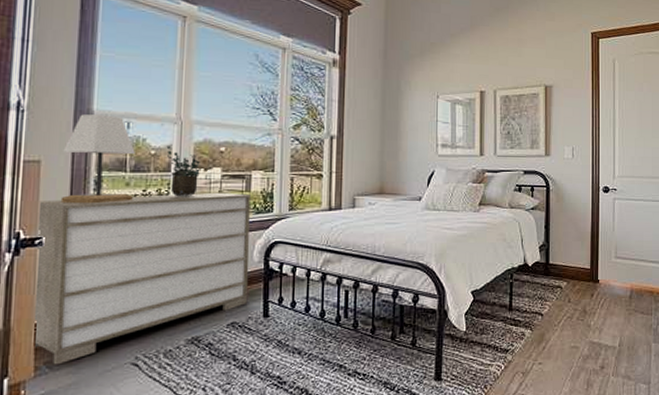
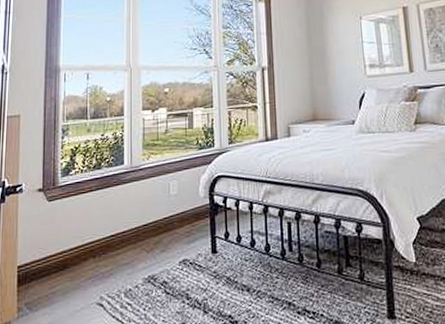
dresser: present [35,192,250,365] -> none [17,130,197,306]
lamp: present [60,113,135,204] -> none [36,68,94,152]
potted plant: present [166,146,202,197] -> none [119,92,150,139]

